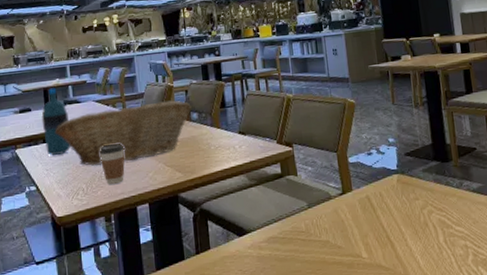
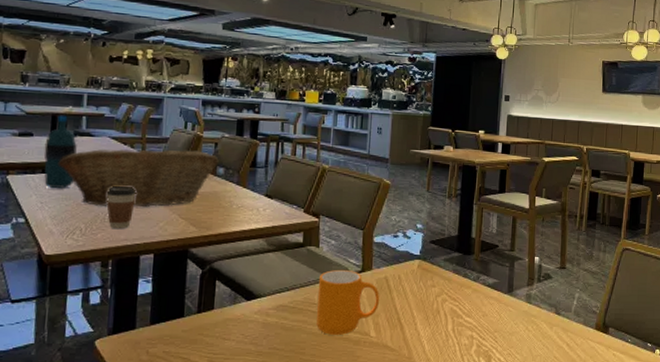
mug: none [302,194,366,261] -> present [316,269,380,335]

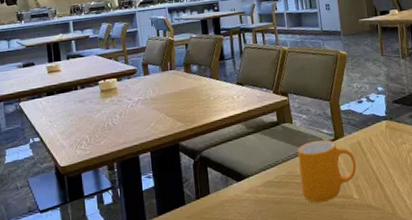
water bottle: present [44,115,77,188] -> none [45,43,74,108]
fruit basket: present [57,149,219,208] -> none [58,53,192,117]
coffee cup: present [106,185,137,230] -> none [102,95,127,136]

